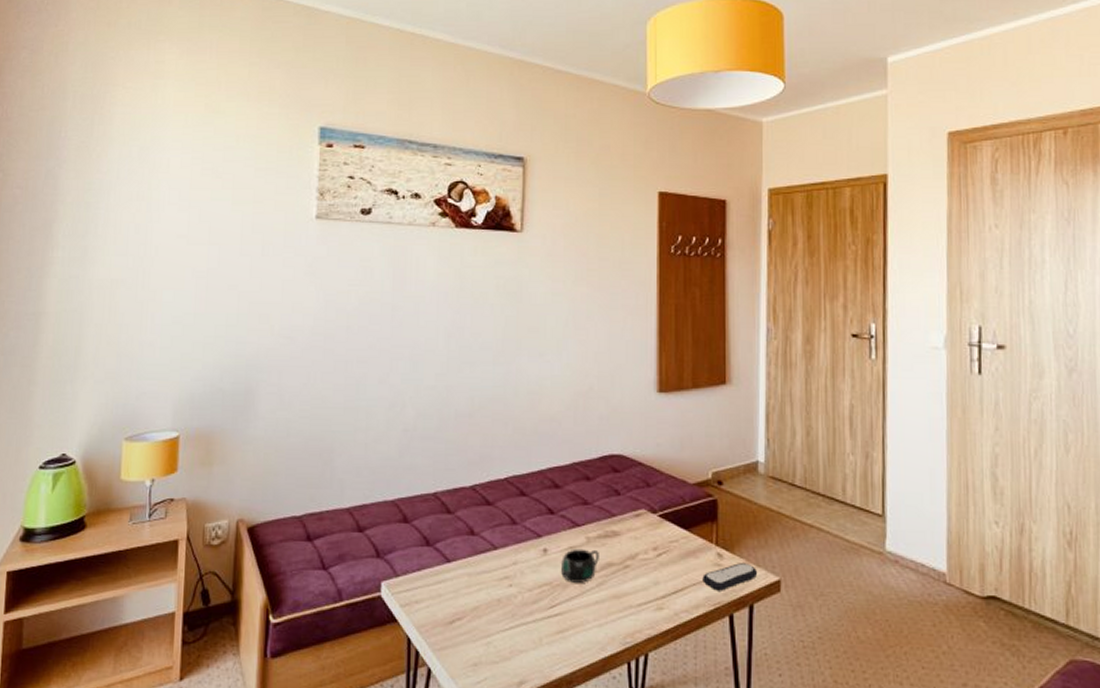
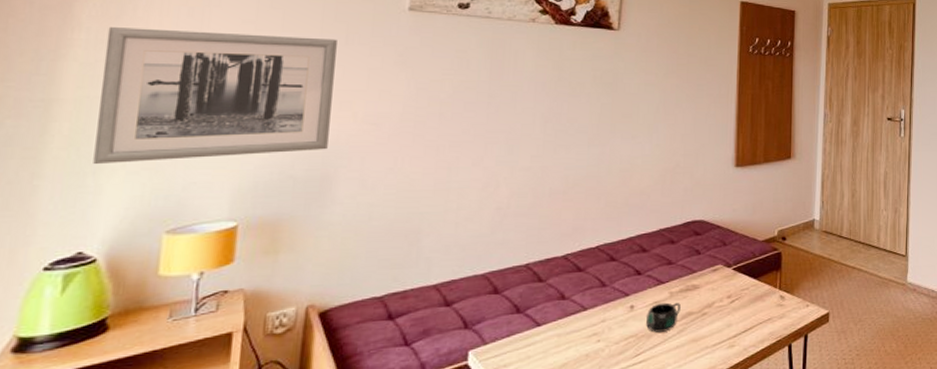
wall art: none [70,245,255,373] -> present [93,27,337,164]
remote control: present [702,563,758,591] -> none [768,302,812,327]

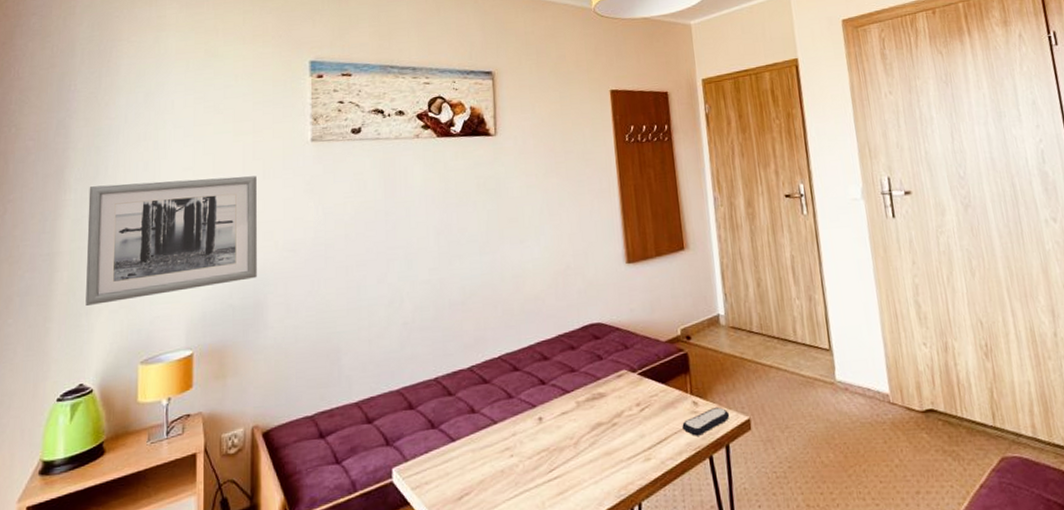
mug: present [646,302,681,333] -> none [556,413,589,446]
remote control: none [768,302,812,327] -> present [682,407,730,436]

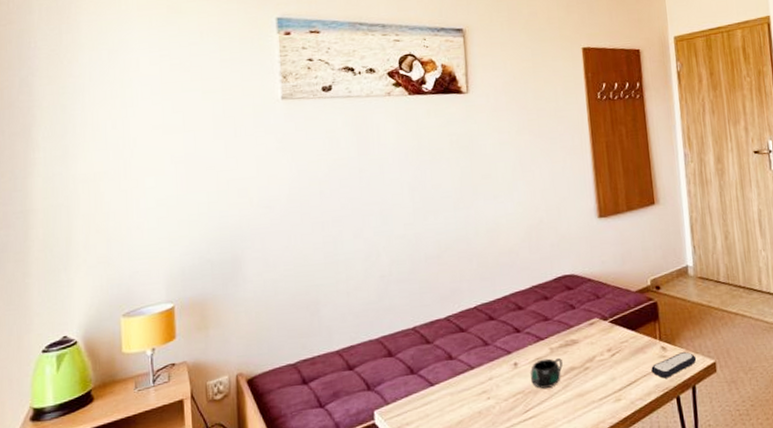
wall art: present [85,176,257,306] -> none [58,134,234,261]
mug: none [556,413,589,446] -> present [530,358,563,389]

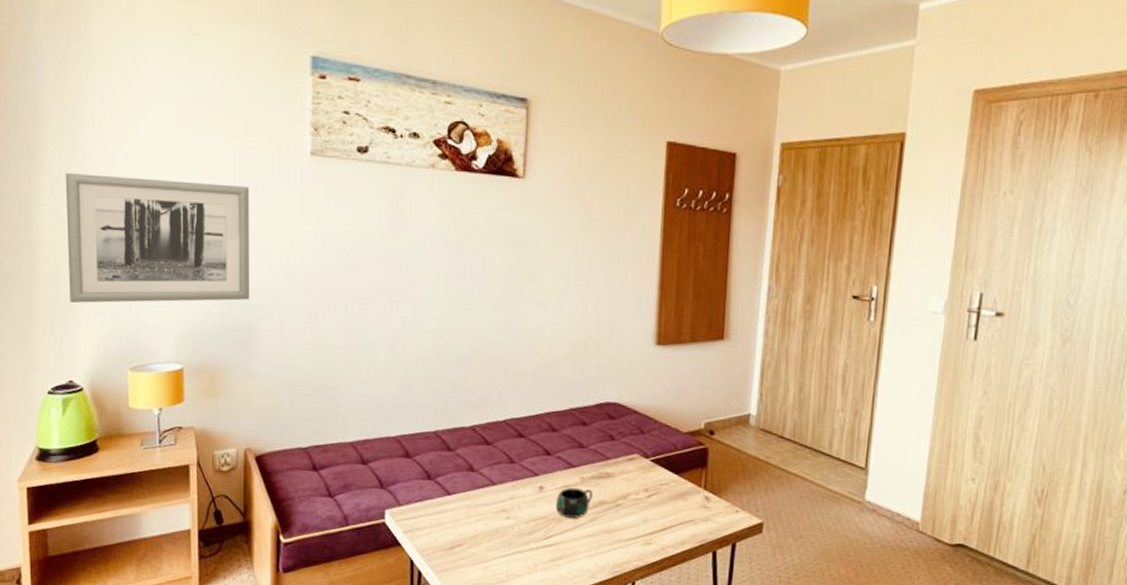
wall art: none [58,134,234,261] -> present [65,173,249,303]
remote control: present [651,352,697,379] -> none [689,506,743,530]

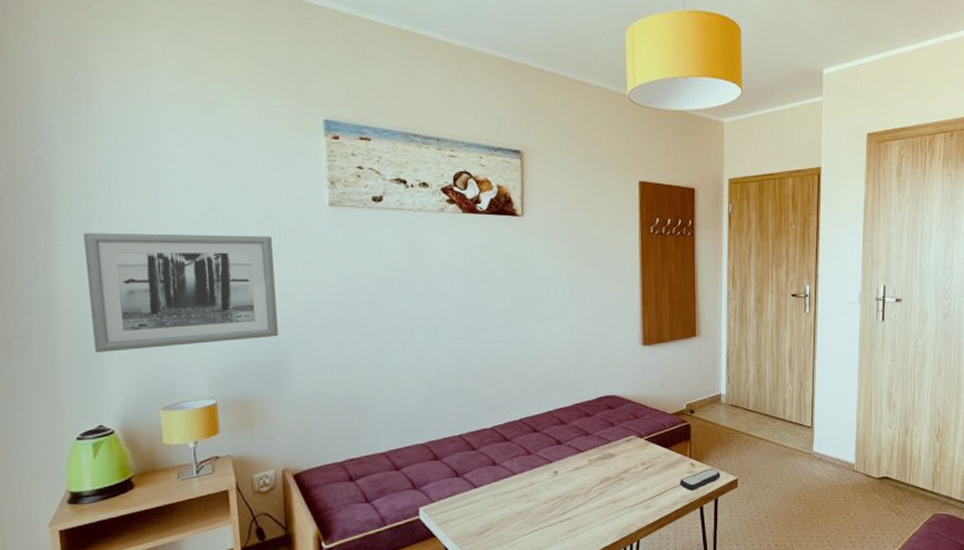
mug: present [556,487,593,518] -> none [569,469,599,495]
remote control: none [689,506,743,530] -> present [680,469,721,491]

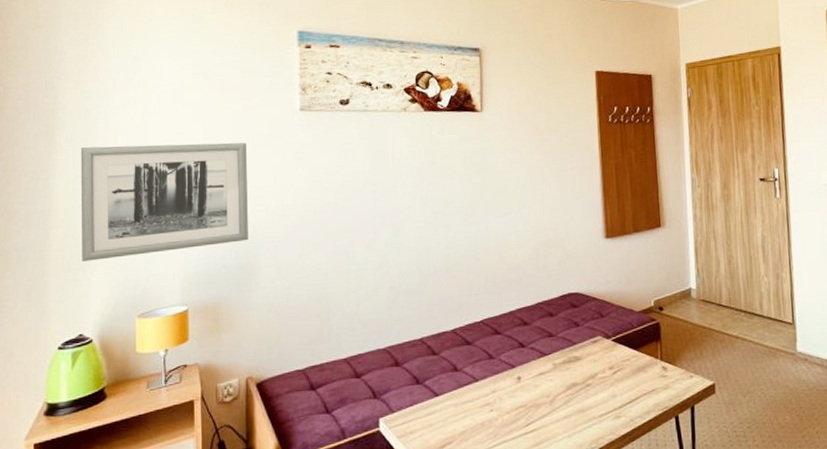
remote control: present [680,469,721,491] -> none [651,373,696,398]

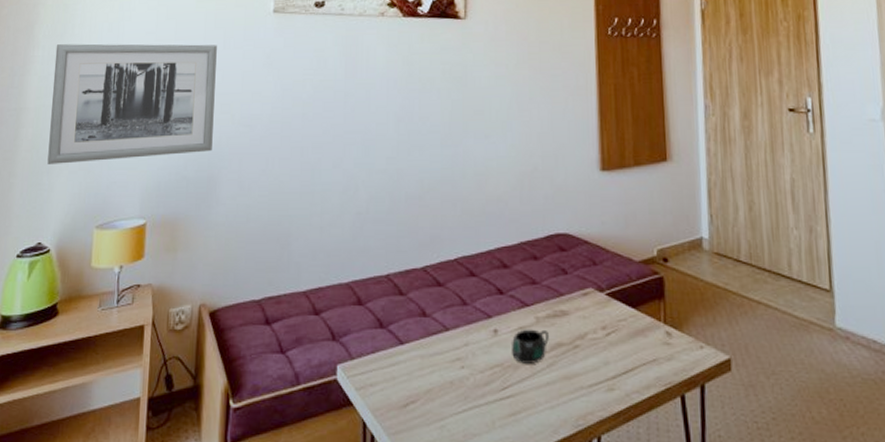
mug: none [533,374,565,403] -> present [512,329,549,364]

